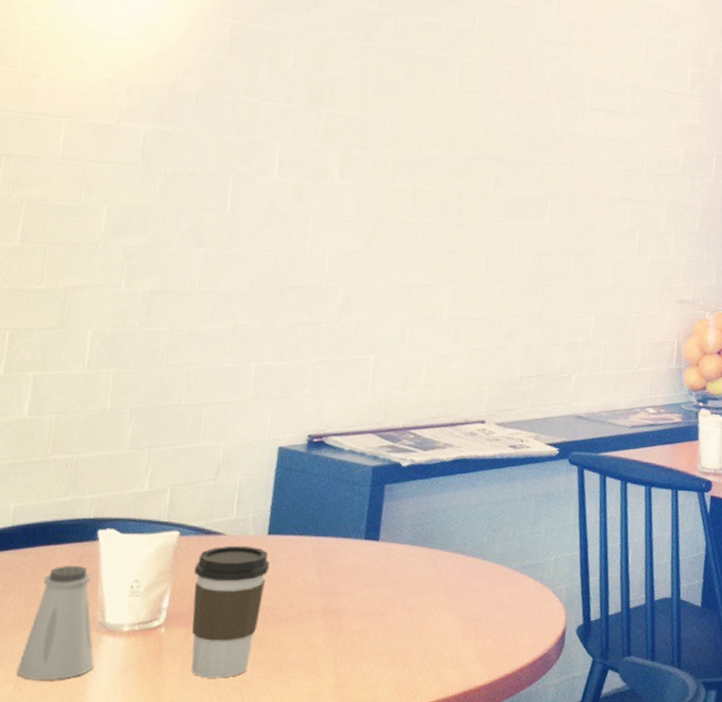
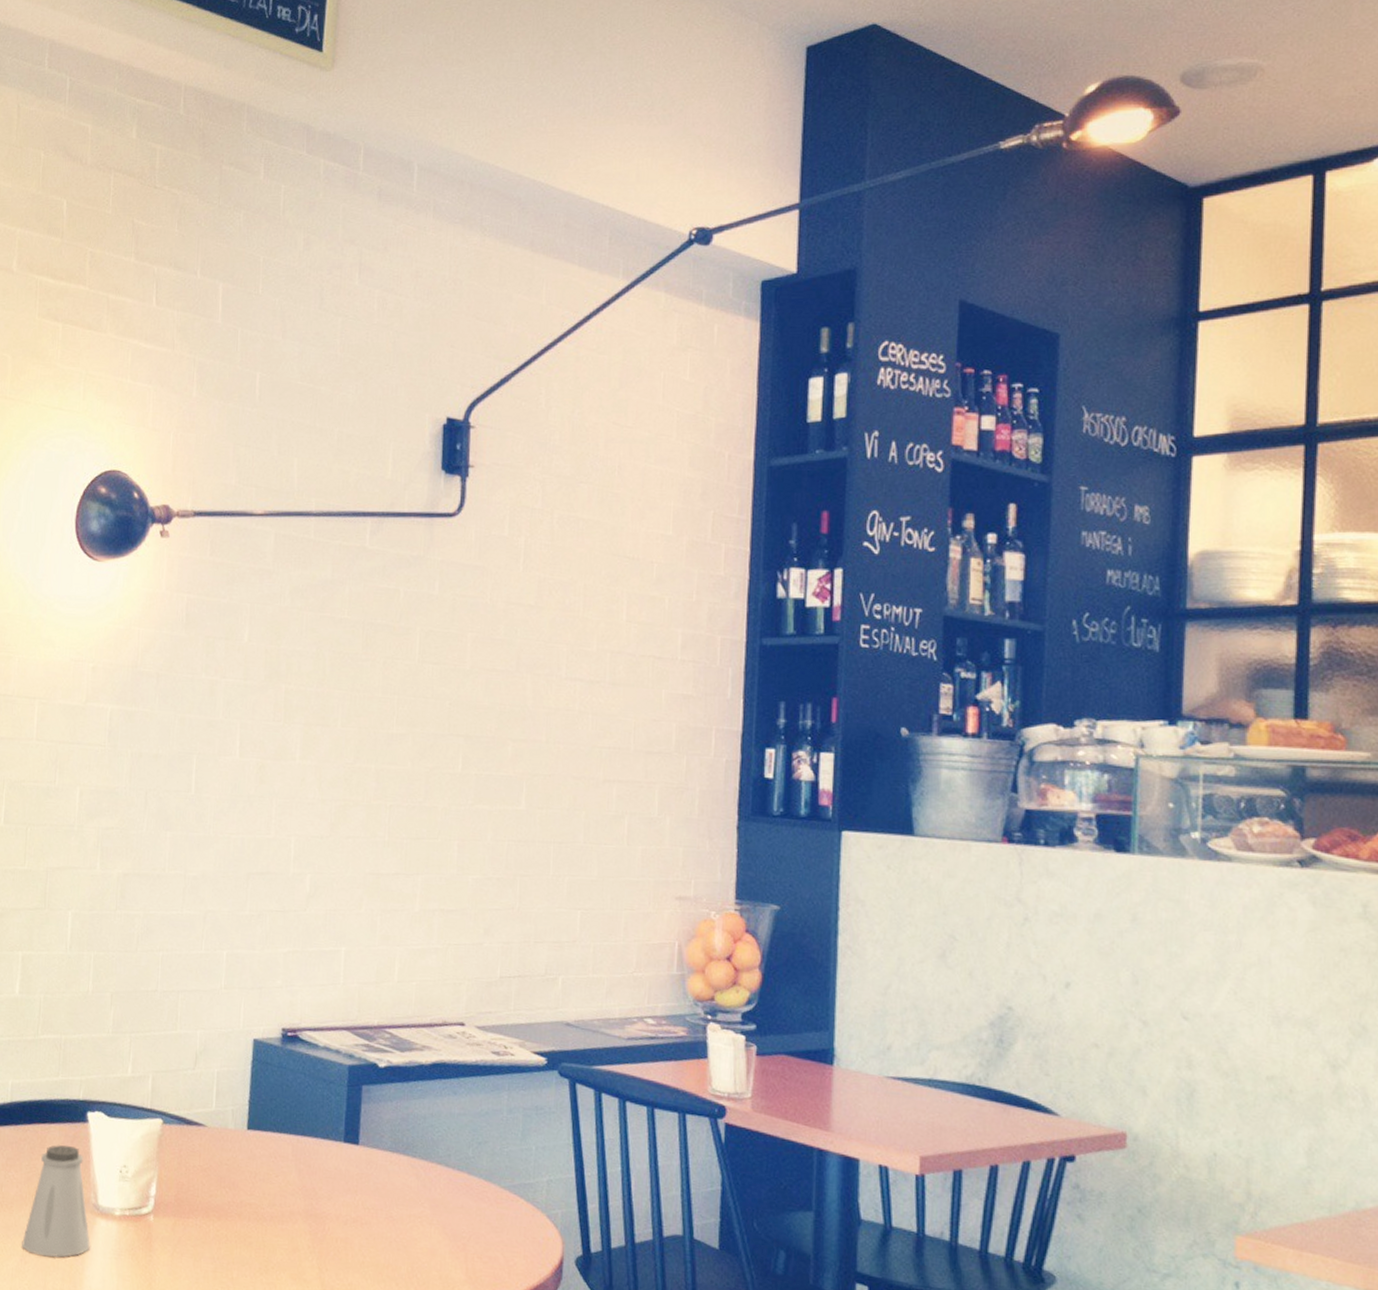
coffee cup: present [191,545,269,678] -> none [178,1137,250,1273]

